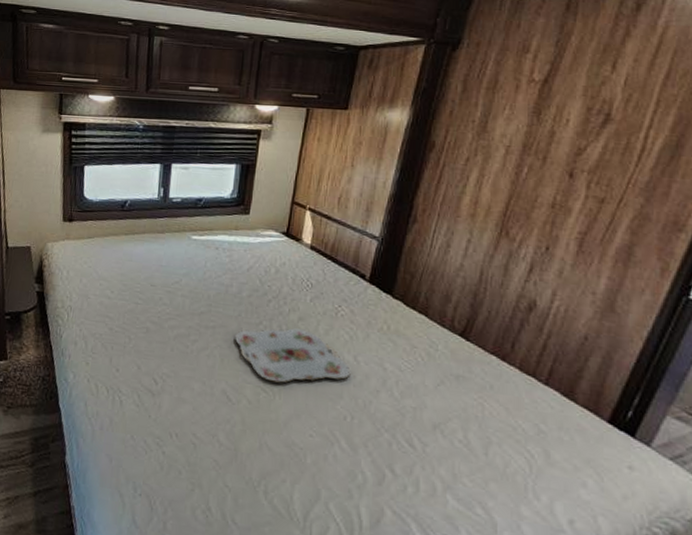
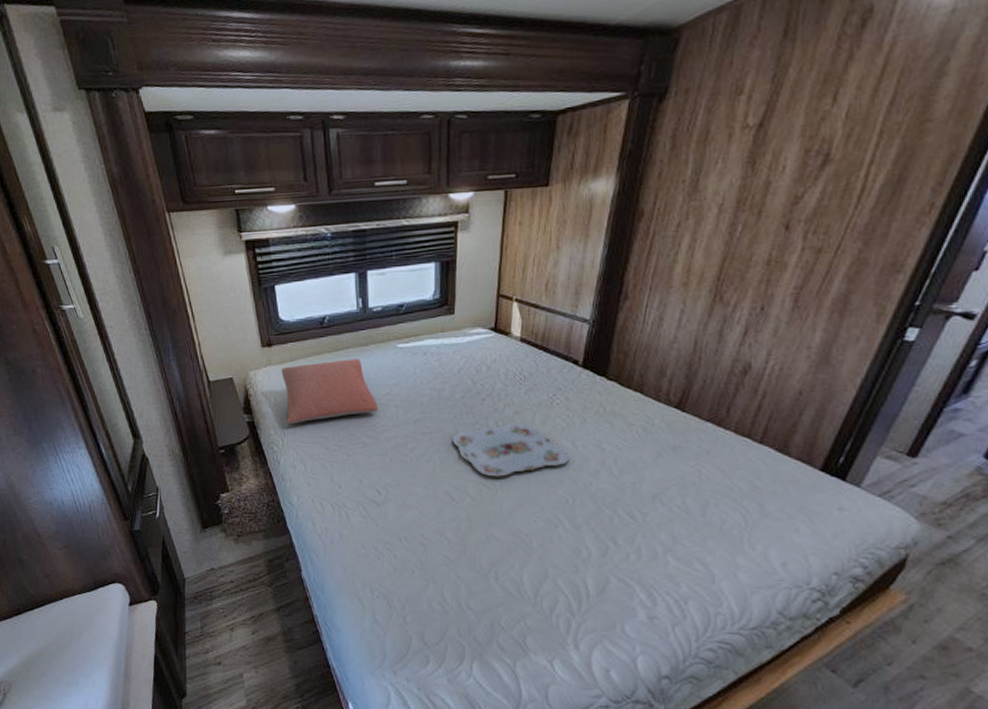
pillow: none [74,243,166,300] -> present [281,359,379,425]

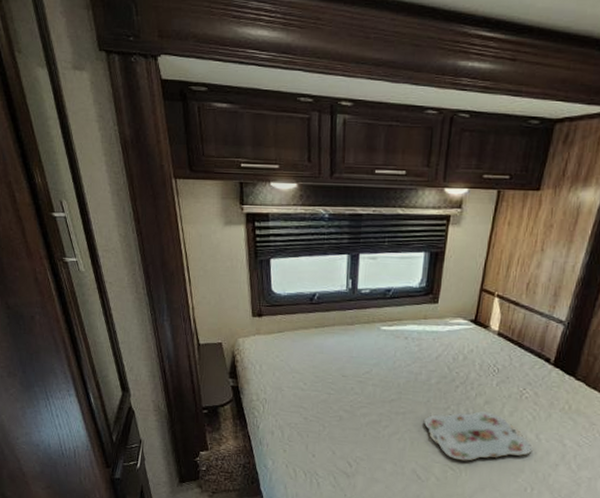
pillow: present [281,359,379,425] -> none [268,336,358,393]

